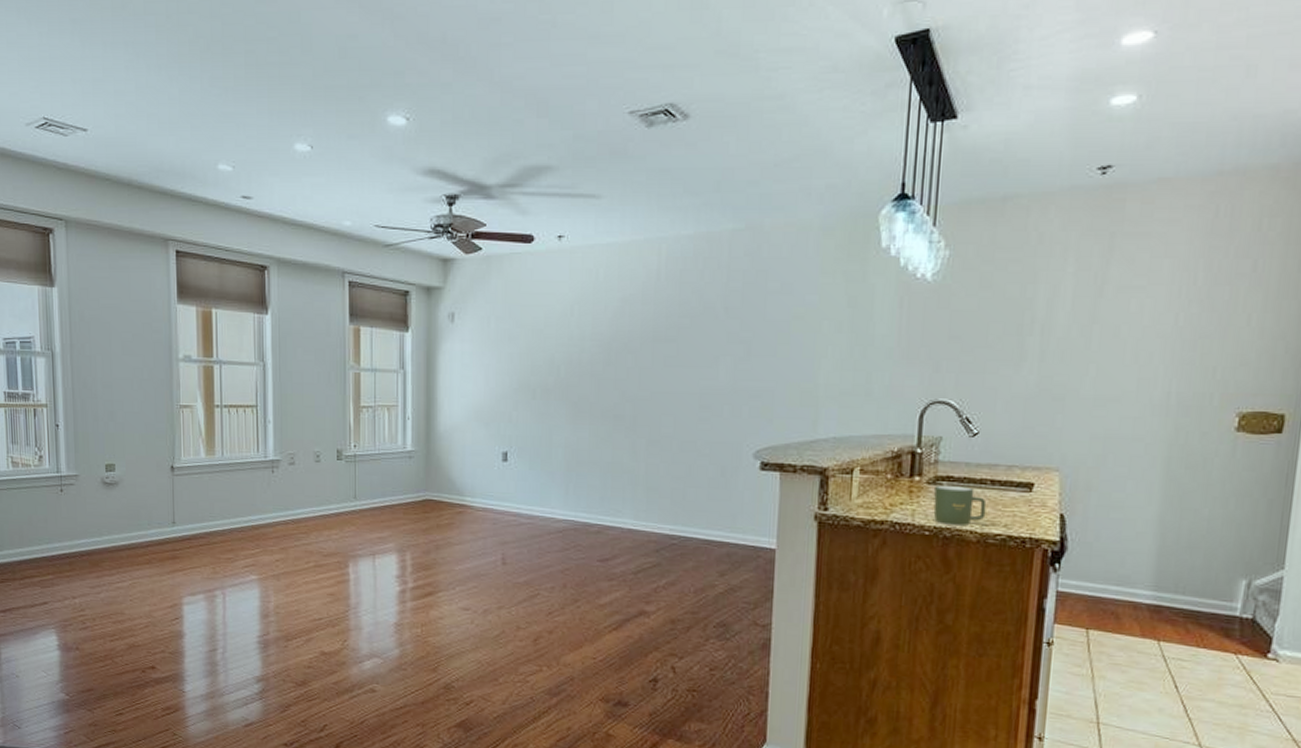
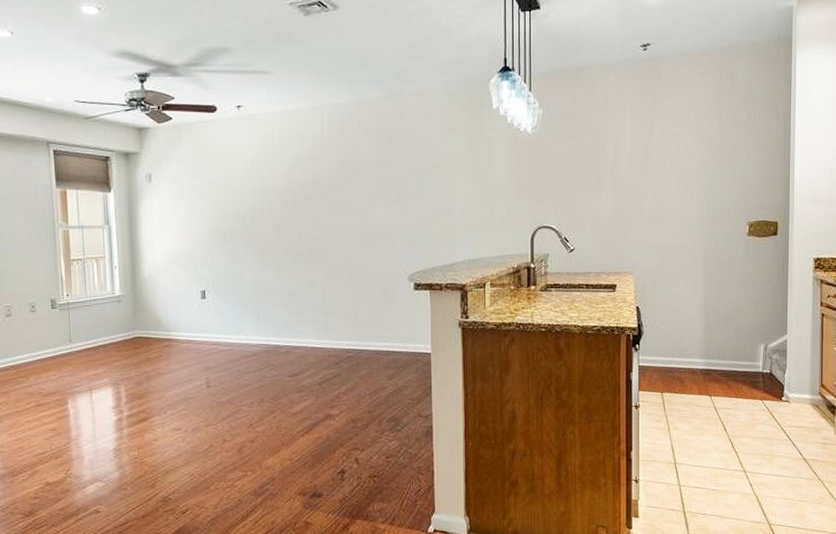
mug: present [933,486,987,527] -> none [546,291,584,323]

